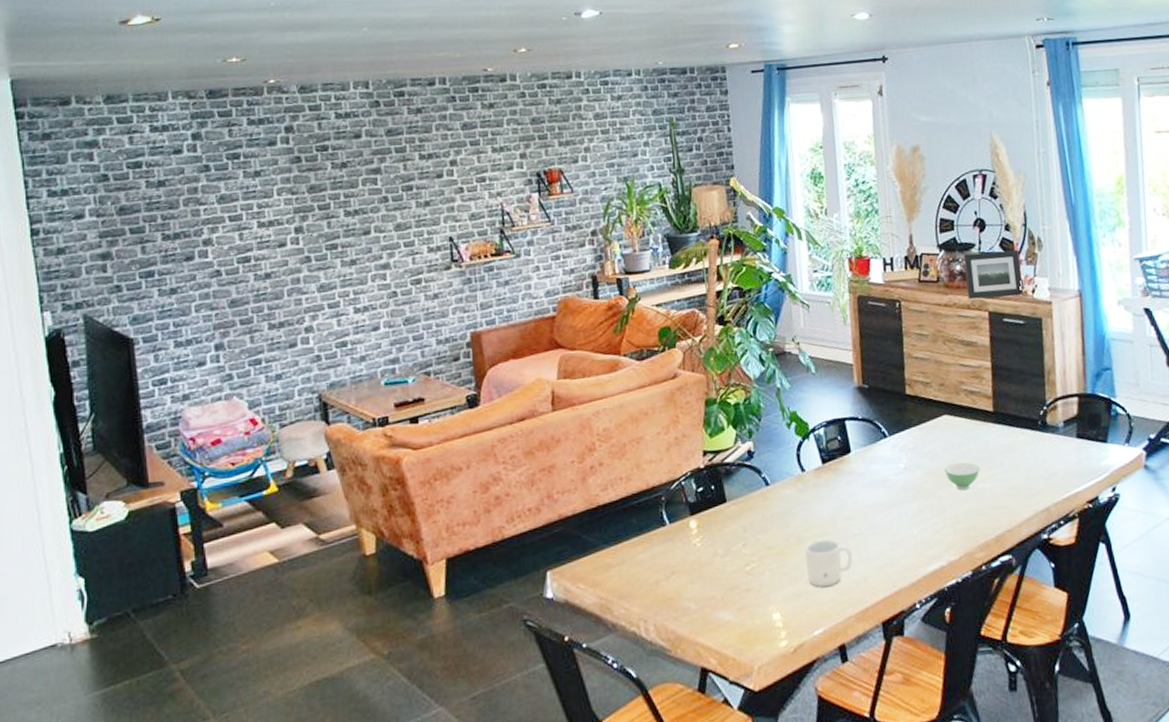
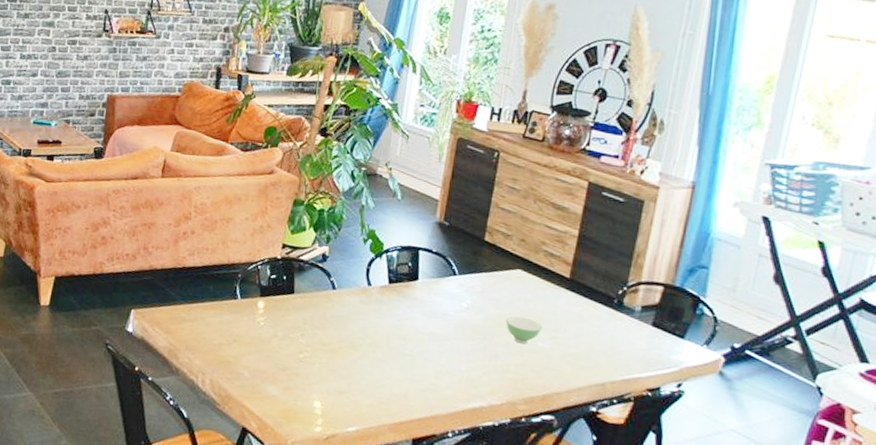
mug: present [805,539,853,587] -> none [353,349,399,393]
picture frame: present [963,249,1024,300] -> none [570,121,636,174]

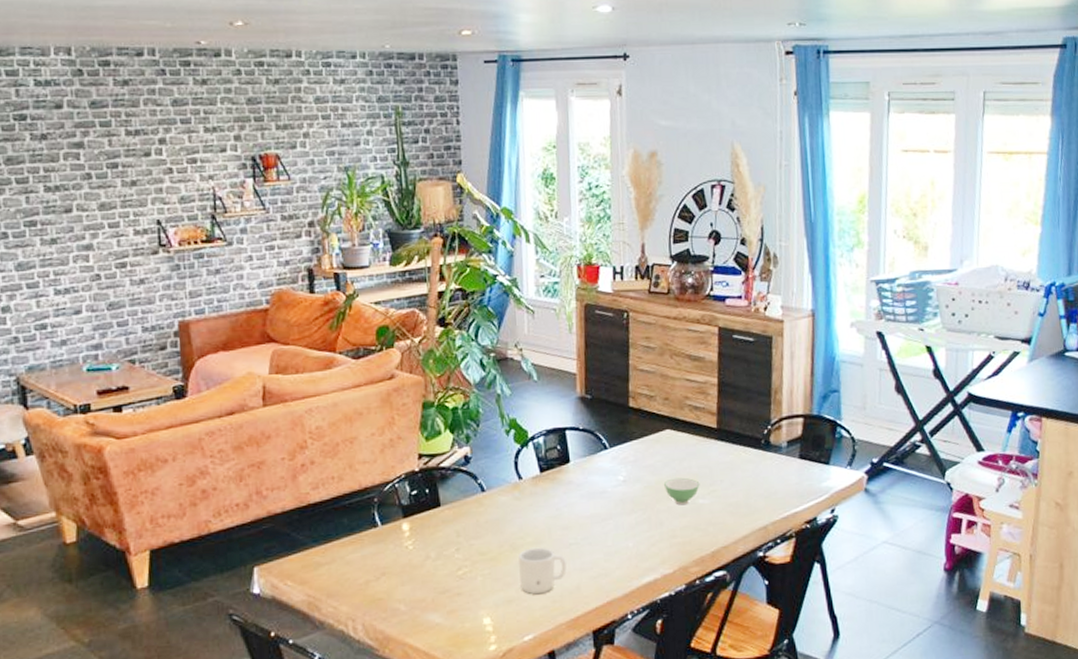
mug: none [353,349,399,393] -> present [518,547,567,595]

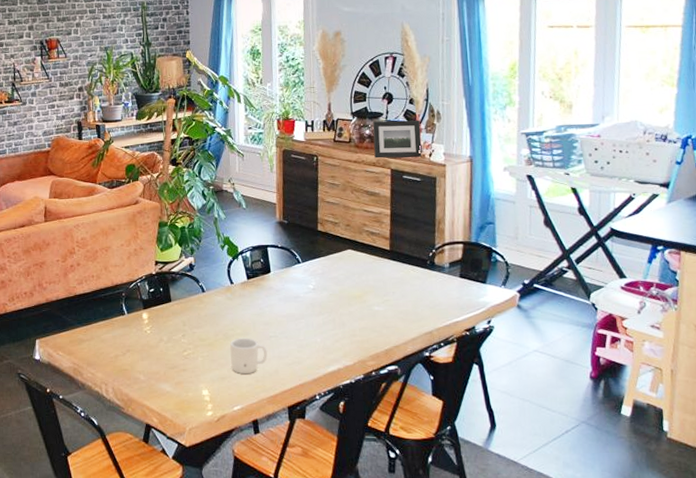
bowl: present [663,477,700,505] -> none [345,288,376,311]
picture frame: none [696,265,756,314] -> present [372,120,422,159]

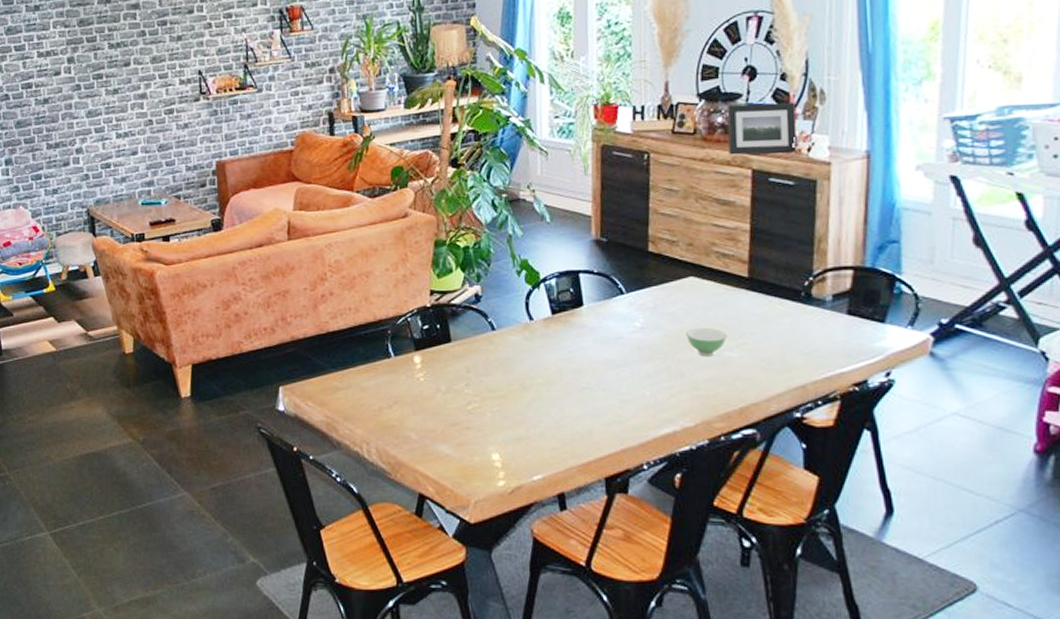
mug: present [230,337,267,375] -> none [528,389,578,436]
bowl: none [345,288,376,311] -> present [685,327,727,357]

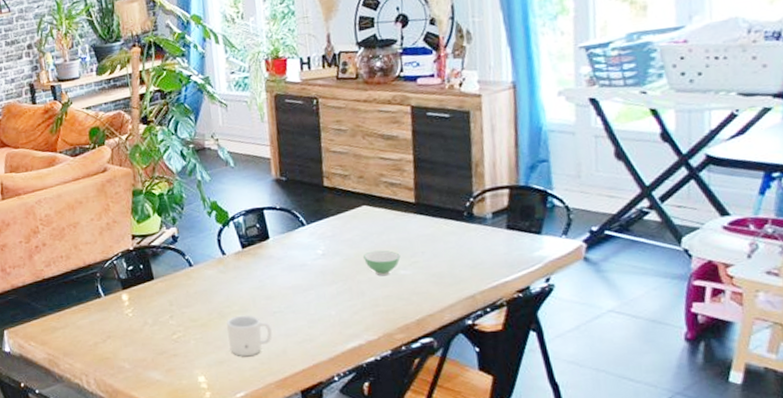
mug: none [528,389,578,436] -> present [226,315,272,357]
picture frame: present [727,102,797,155] -> none [384,43,450,95]

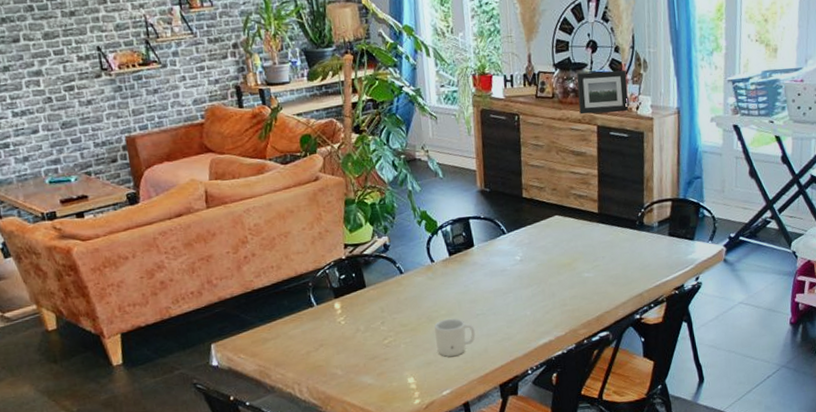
bowl: present [362,250,401,276] -> none [554,255,585,279]
picture frame: none [384,43,450,95] -> present [576,70,629,115]

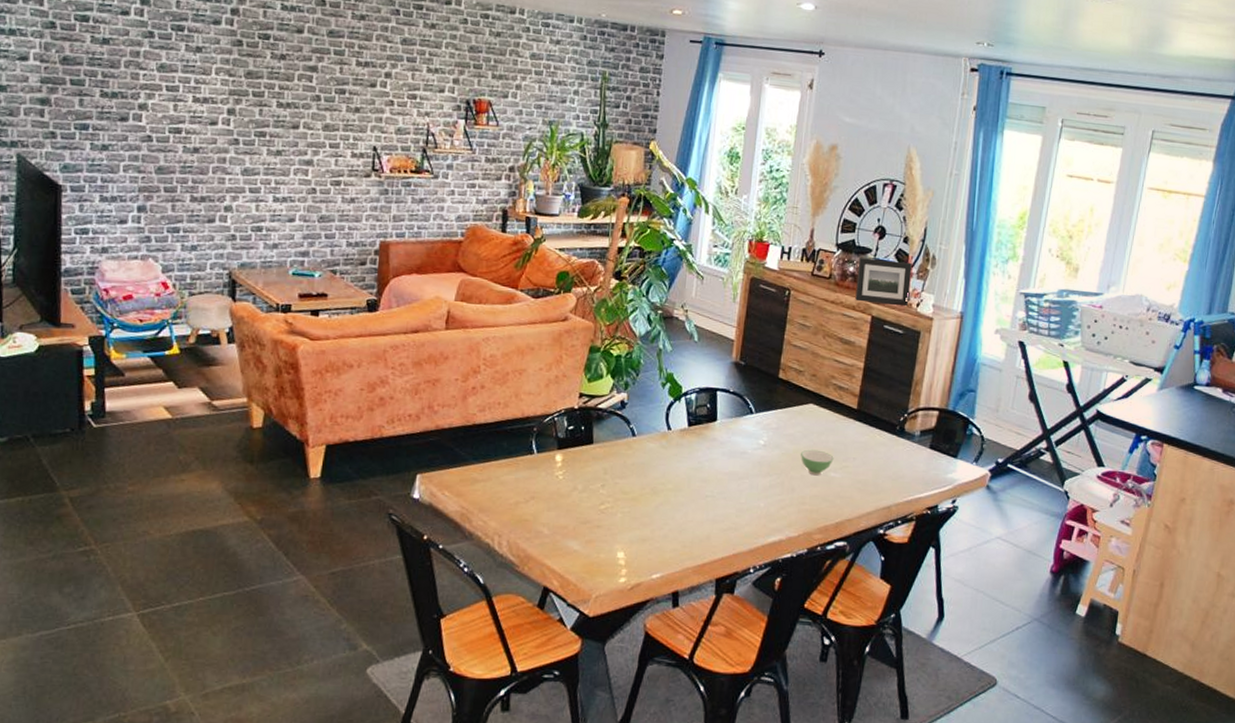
mug: present [434,318,476,357] -> none [655,494,701,538]
bowl: none [554,255,585,279] -> present [800,449,834,476]

